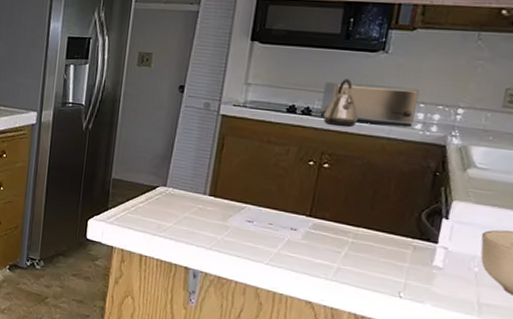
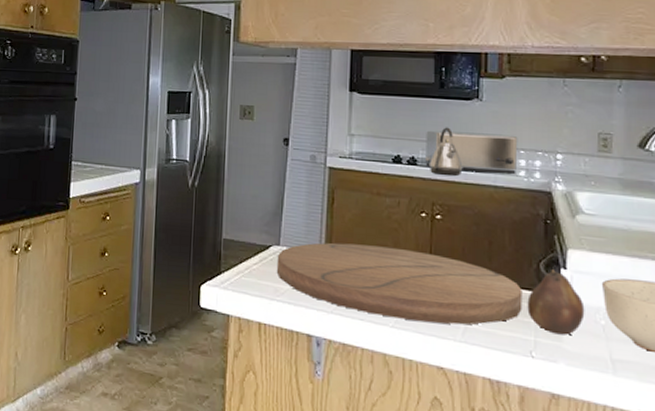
cutting board: none [161,185,400,266] -> present [276,242,522,325]
fruit: none [402,219,461,280] -> present [527,270,585,336]

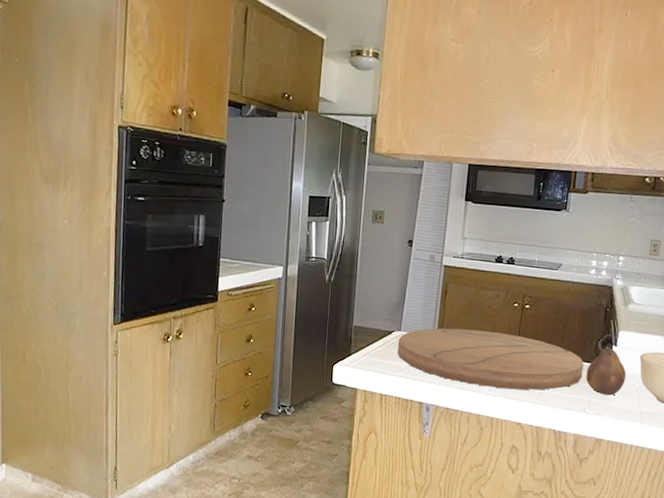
toaster: present [425,130,518,175] -> none [521,235,593,273]
kettle: present [428,127,463,177] -> none [523,233,550,274]

